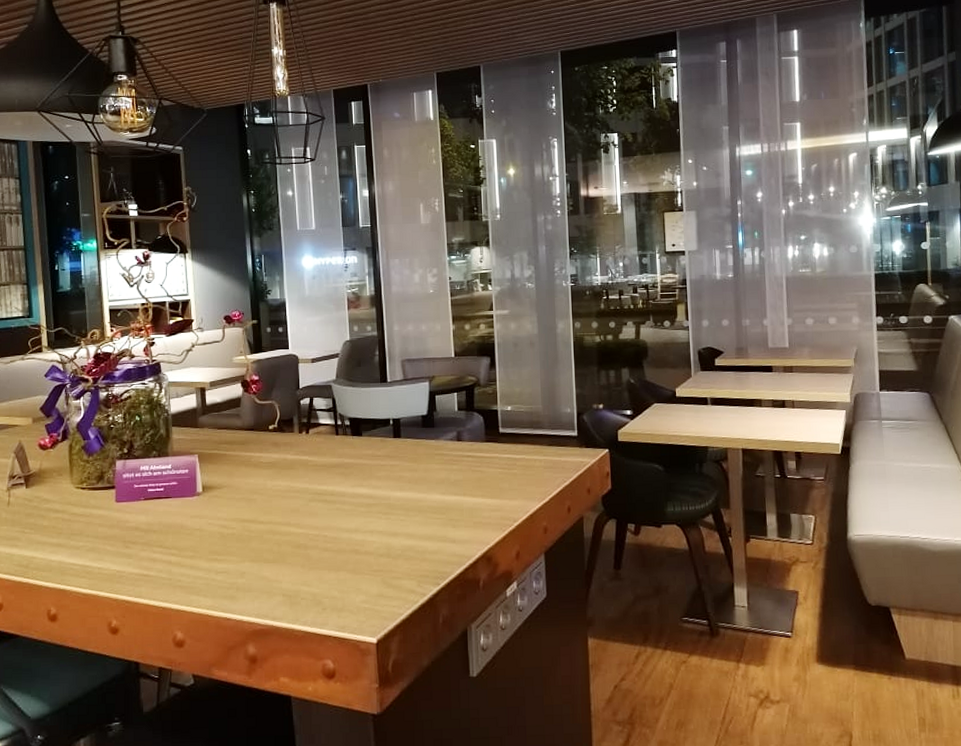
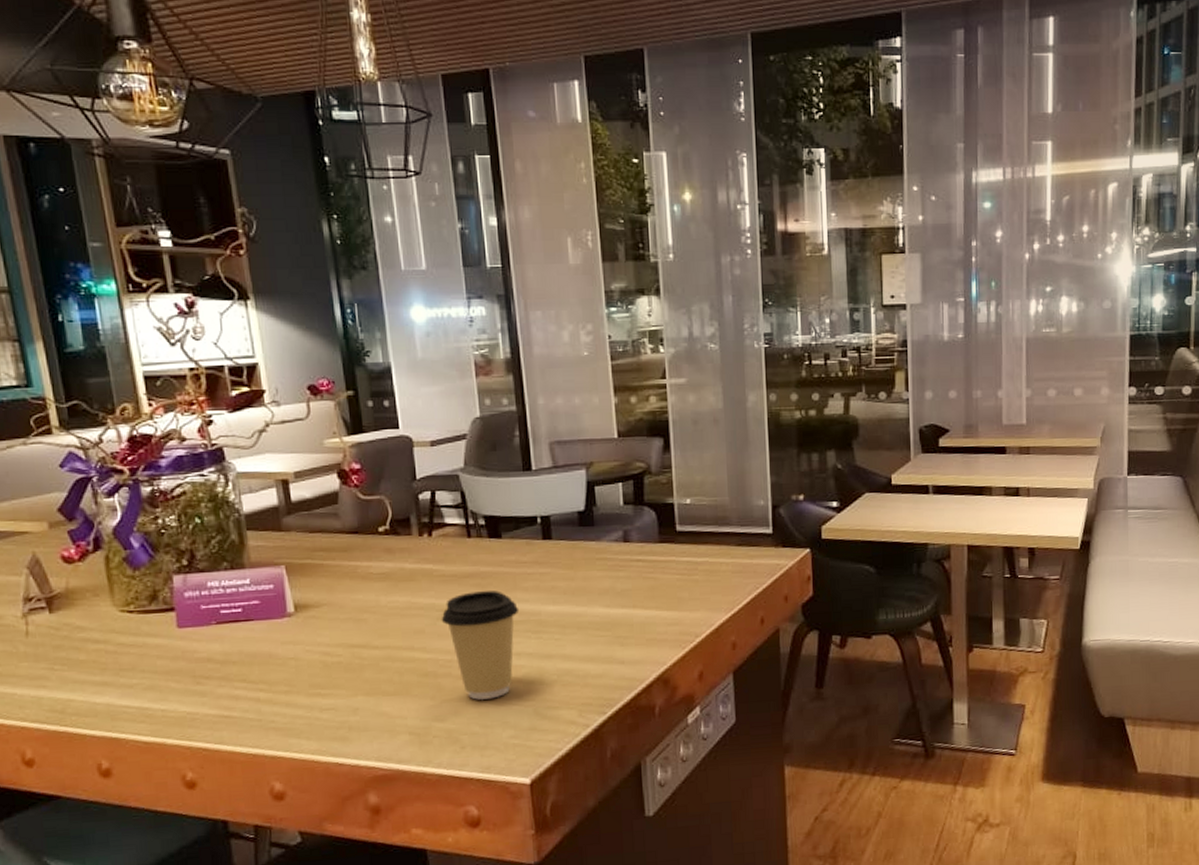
coffee cup: none [312,478,374,569] -> present [441,591,520,700]

